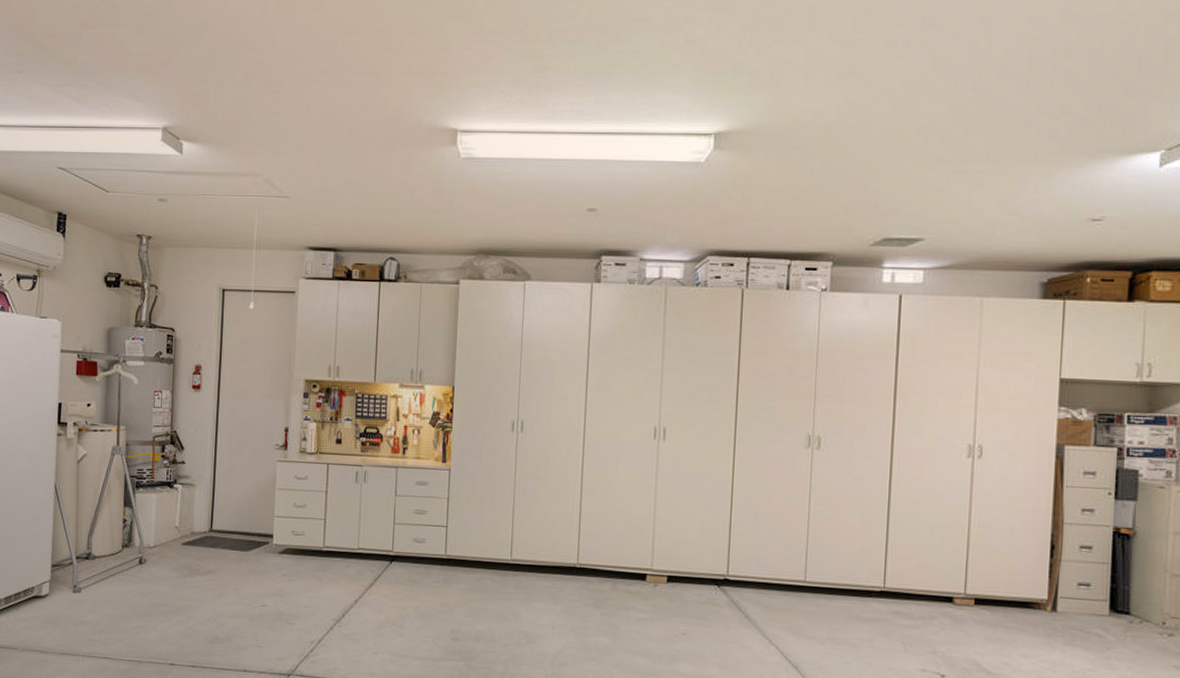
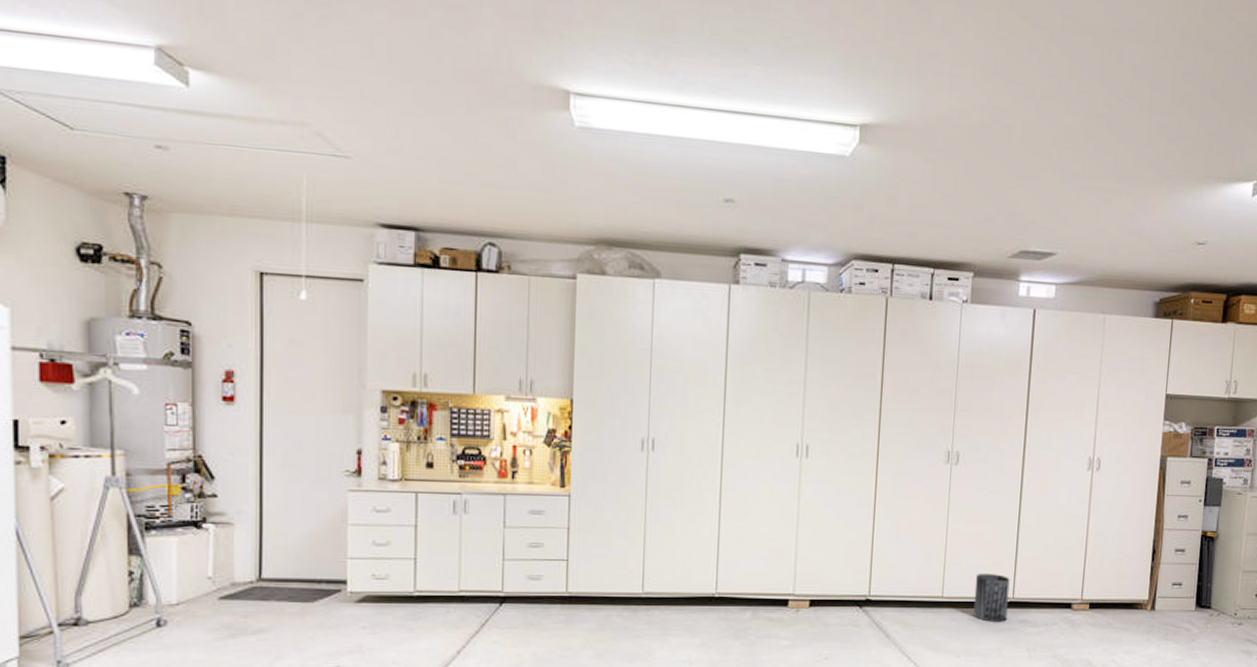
trash can: none [839,559,880,612] -> present [973,573,1010,622]

